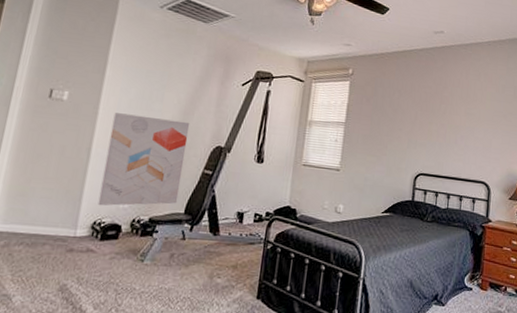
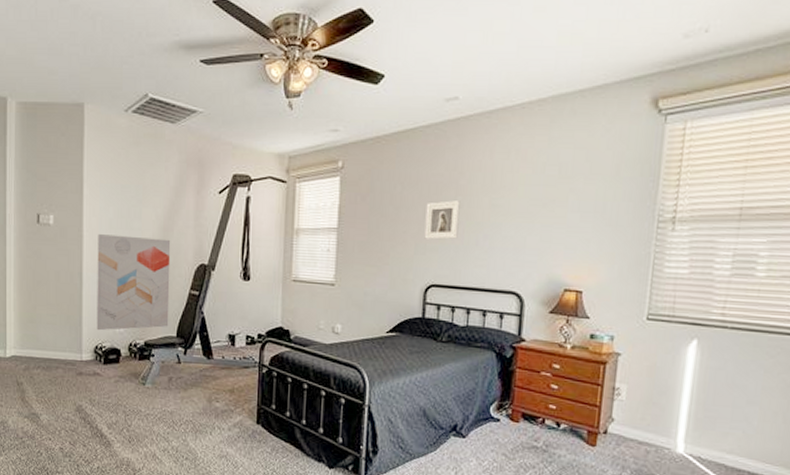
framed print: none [415,107,444,138] -> present [424,200,461,240]

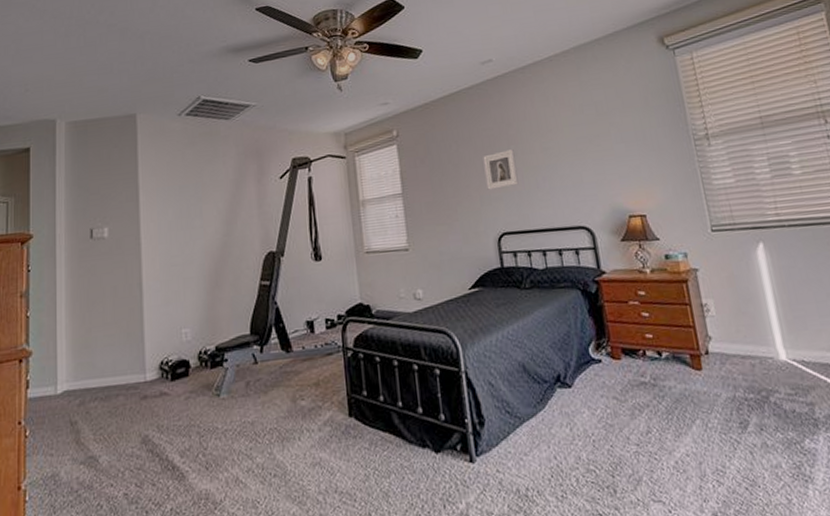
wall art: present [96,234,171,331] -> none [157,232,241,344]

